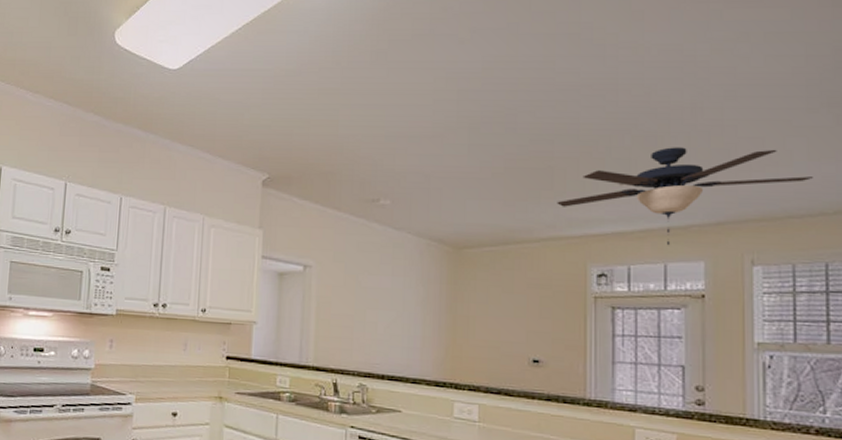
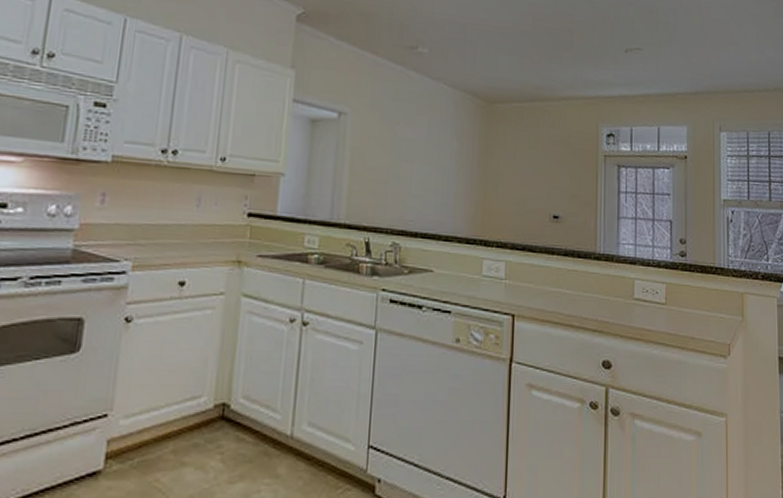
ceiling fan: present [557,147,813,246] -> none [575,21,760,111]

